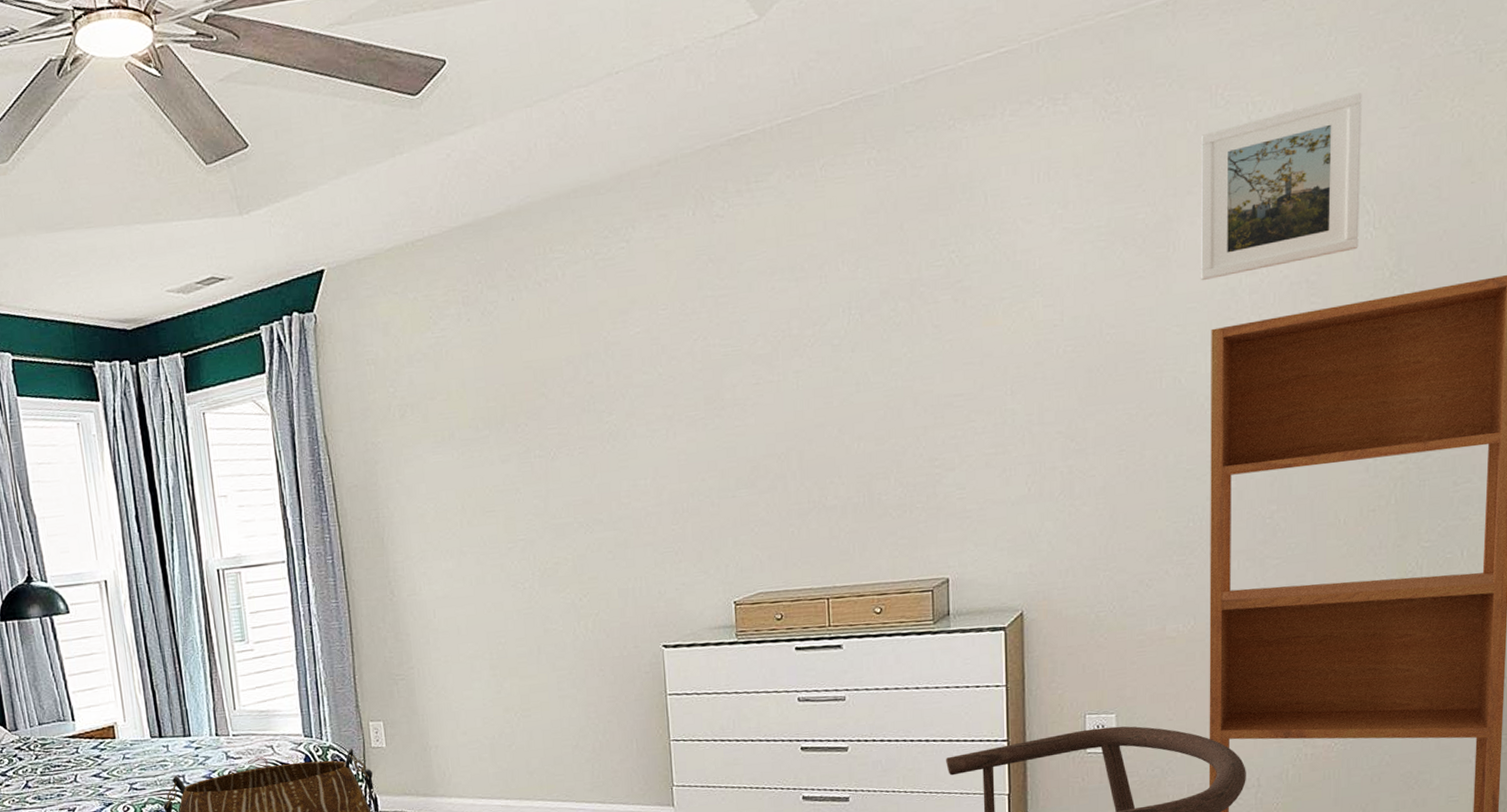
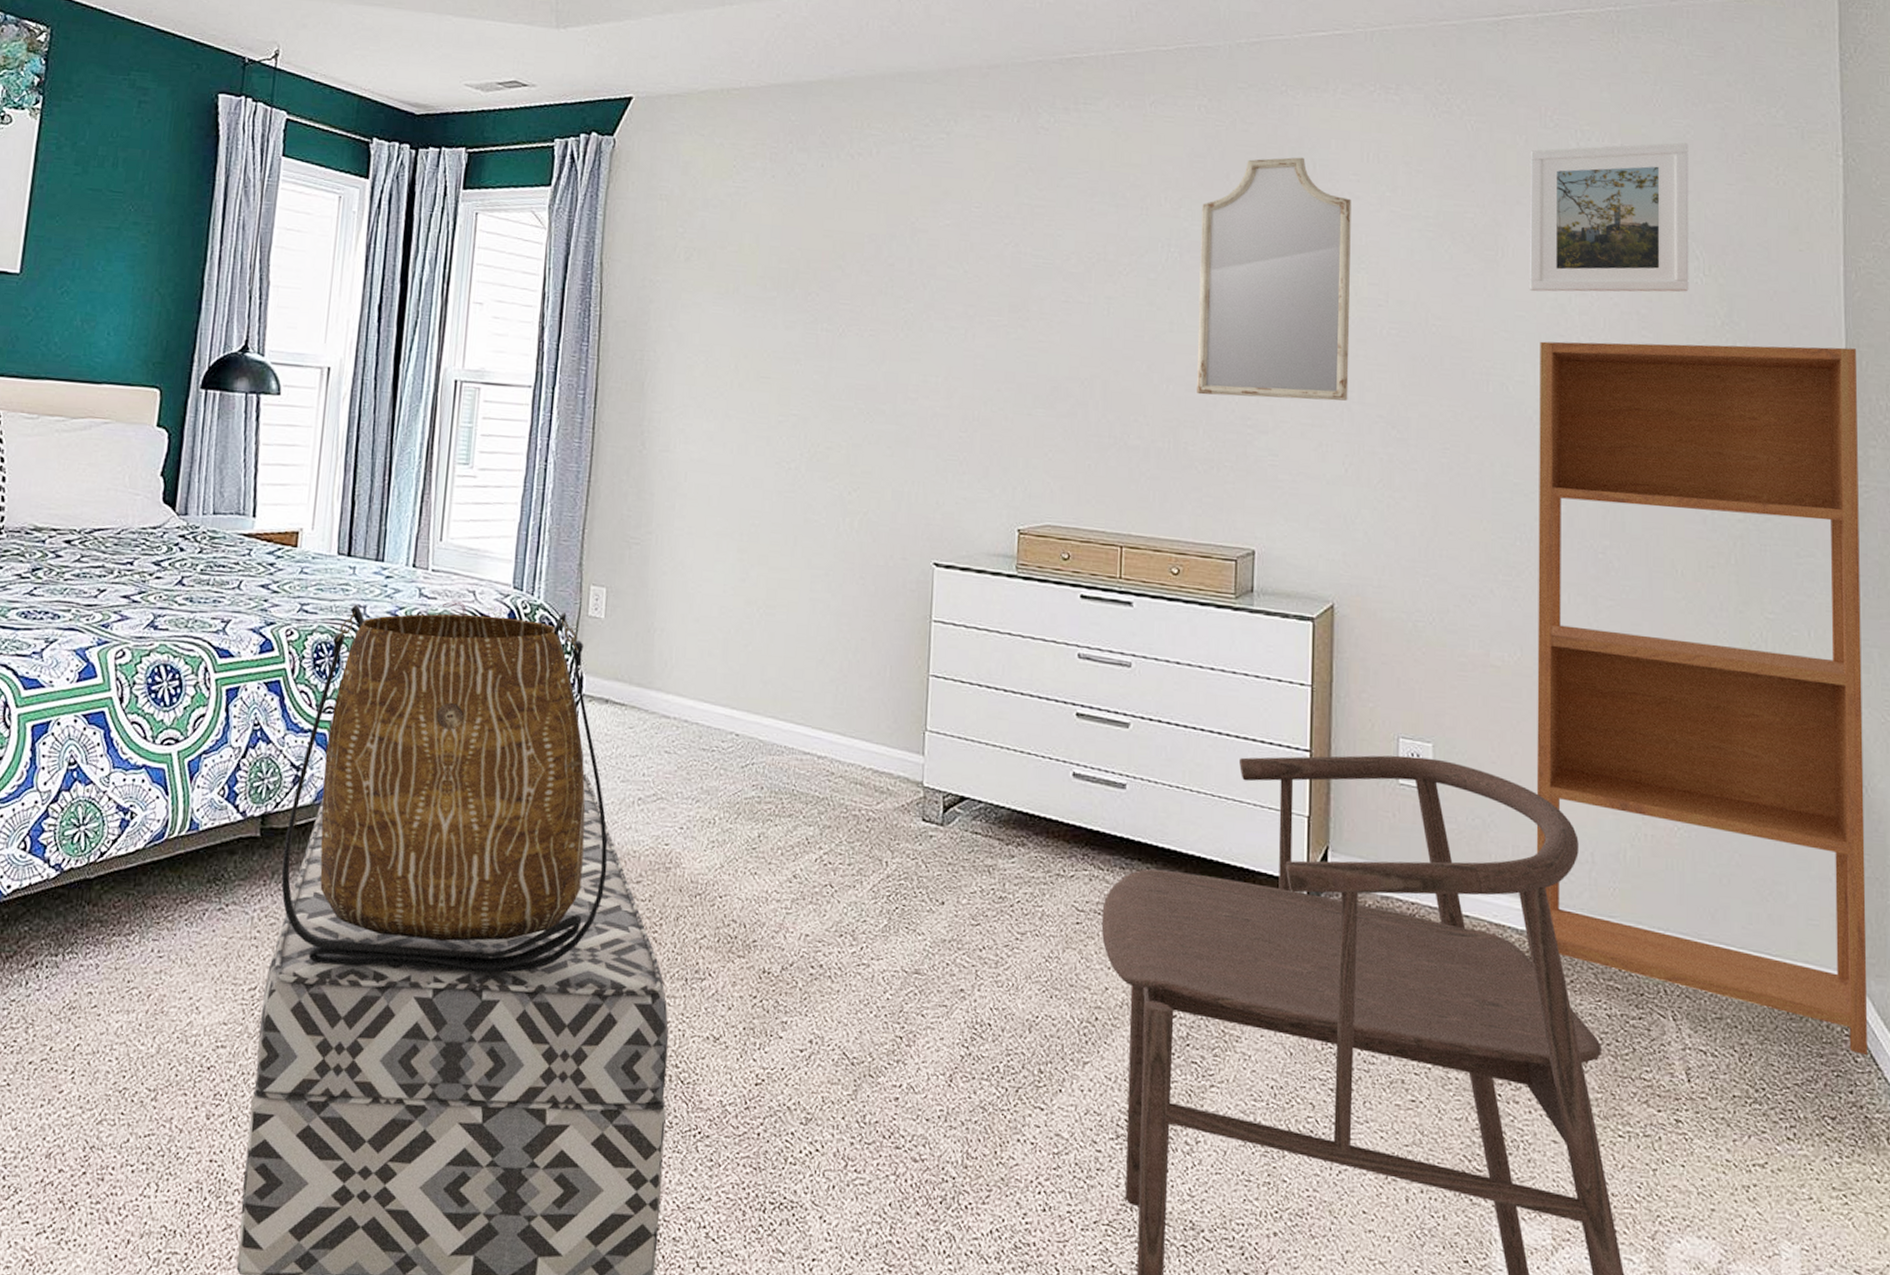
home mirror: none [879,191,1028,446] -> present [1196,157,1352,401]

